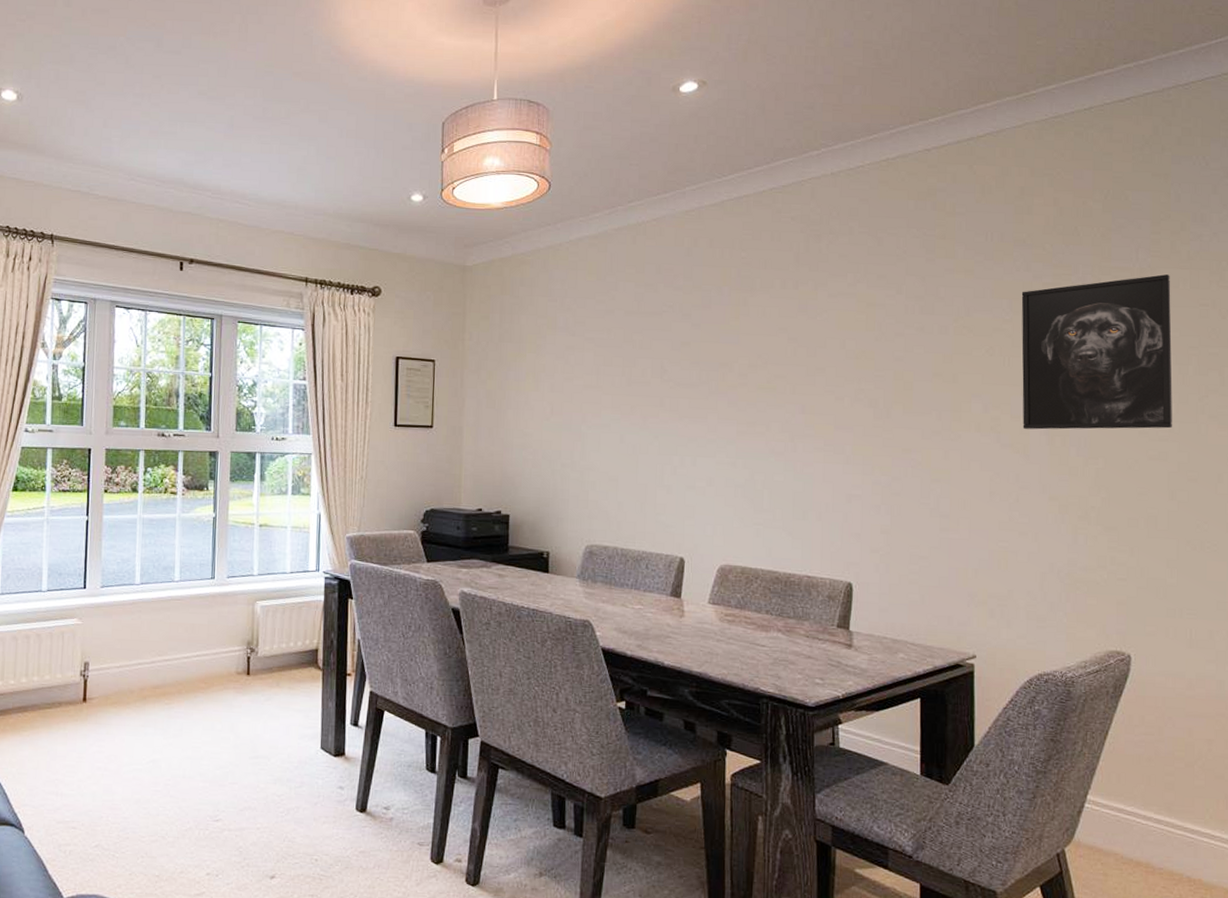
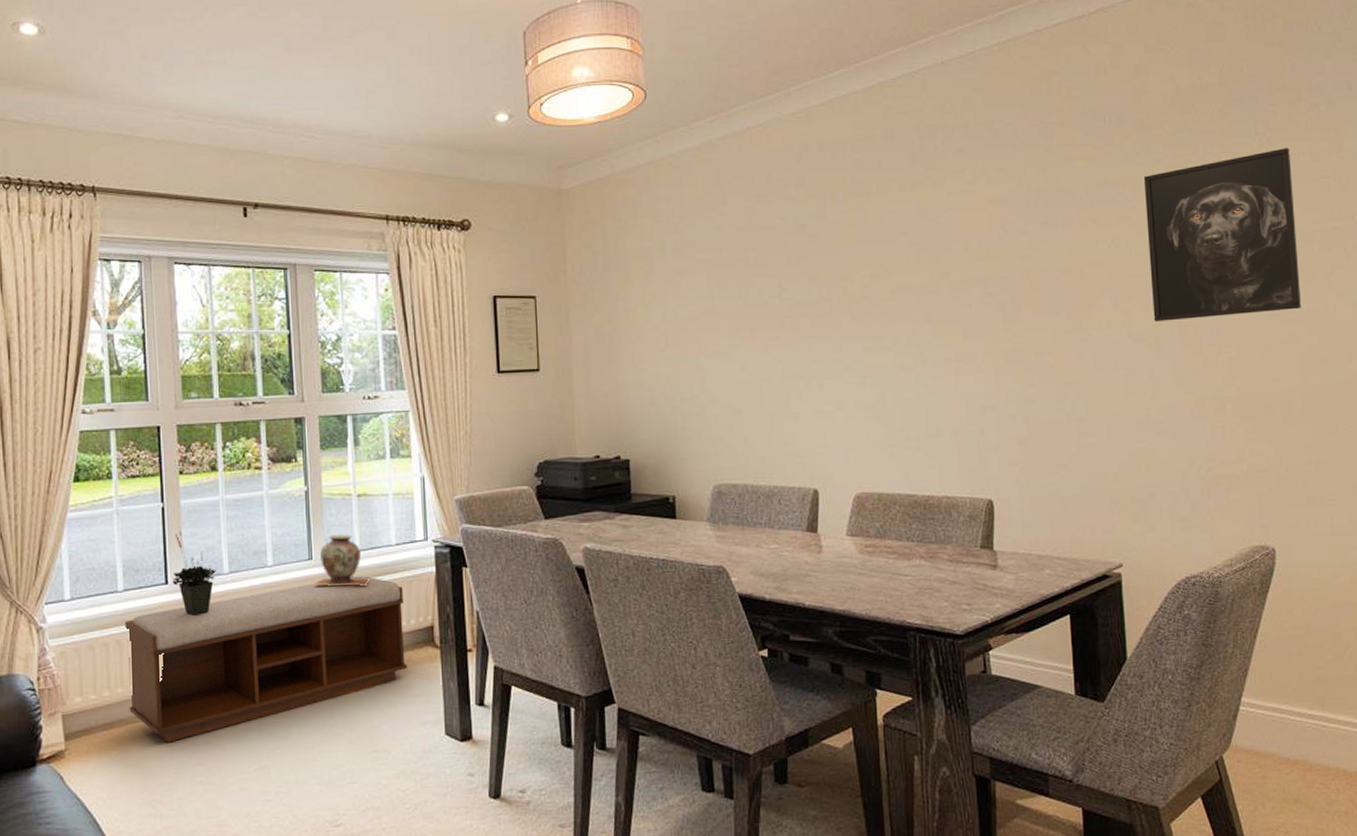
bench: none [42,597,293,730] -> present [125,576,407,743]
potted plant: none [90,543,129,619] -> present [173,531,216,616]
decorative vase: none [213,558,265,607] -> present [313,534,371,586]

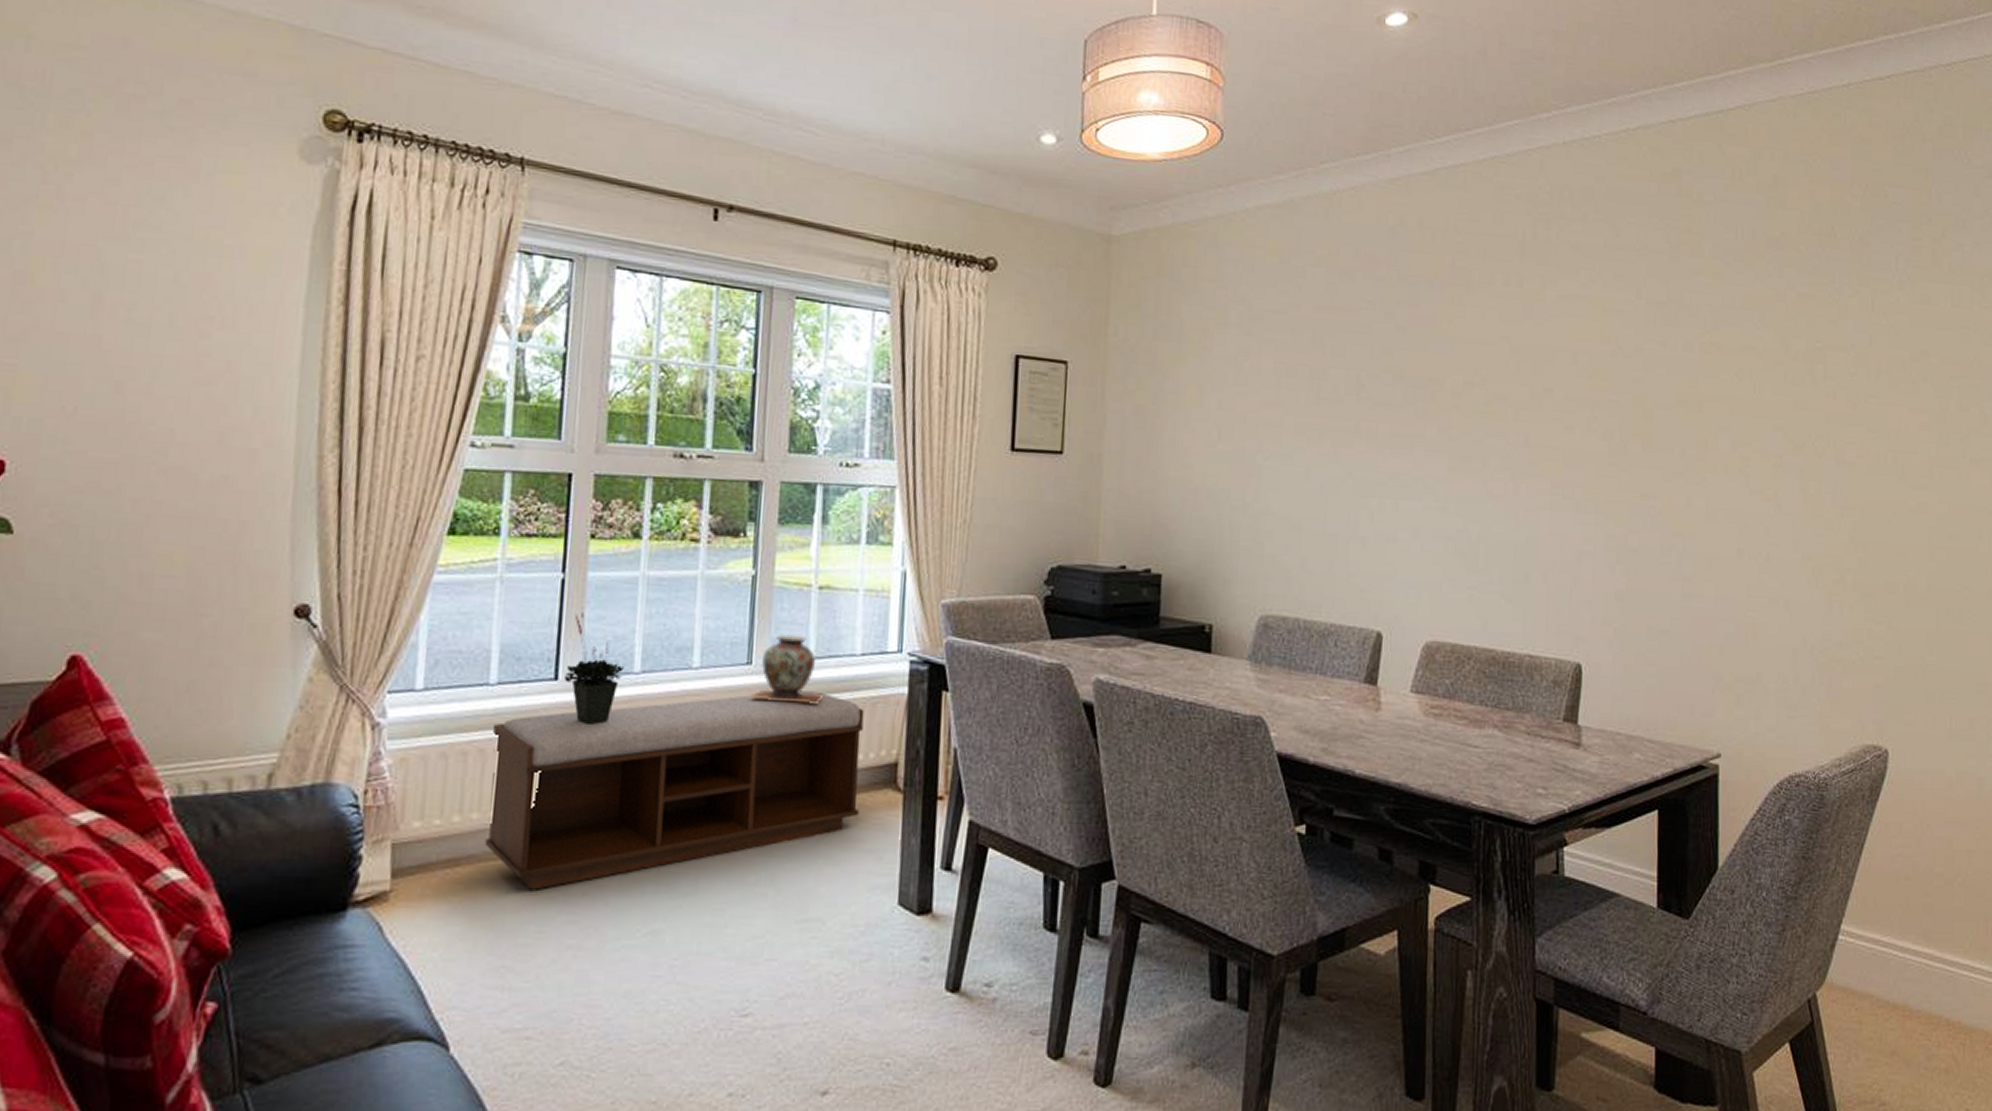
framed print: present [1143,148,1301,321] -> none [1774,289,1933,475]

